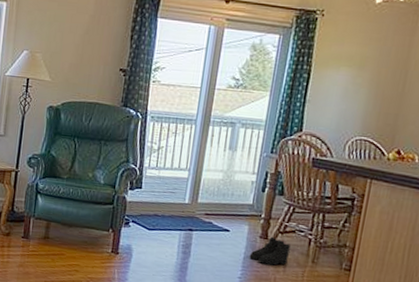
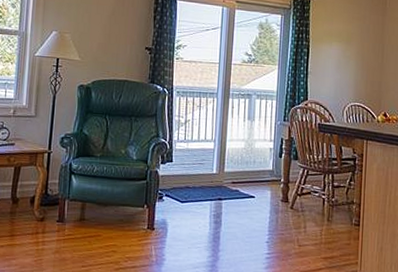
boots: present [249,236,291,266] -> none [274,199,309,227]

